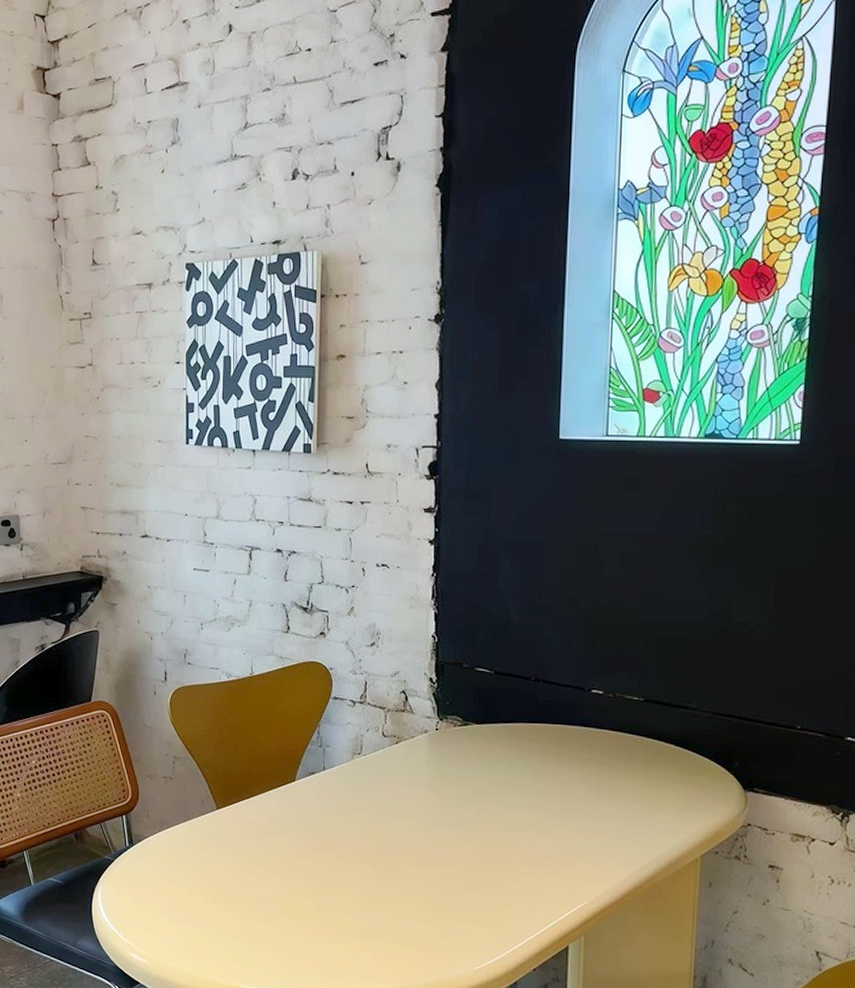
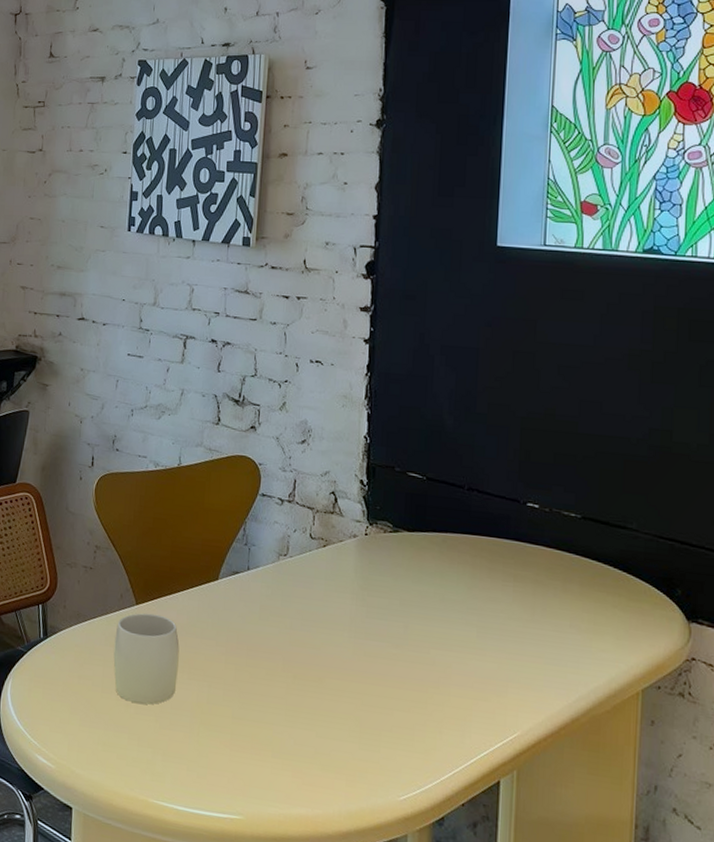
mug: none [198,816,261,901] -> present [113,613,180,705]

